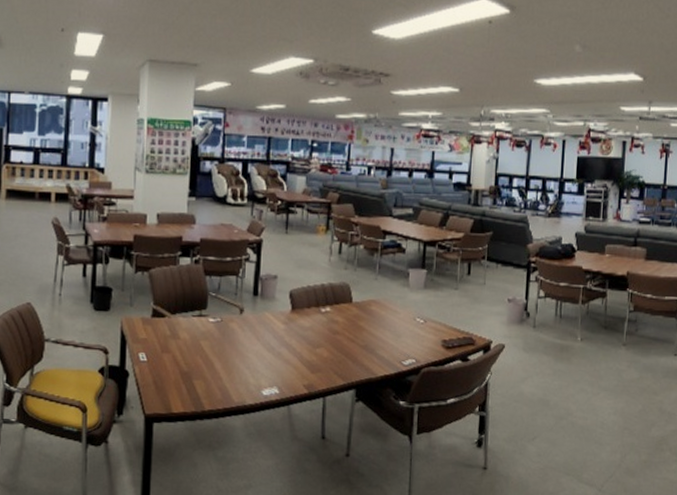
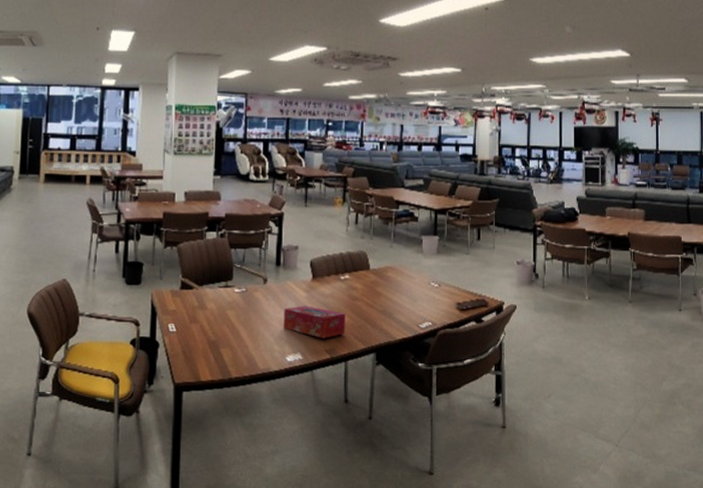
tissue box: none [260,338,325,373] -> present [283,305,346,338]

